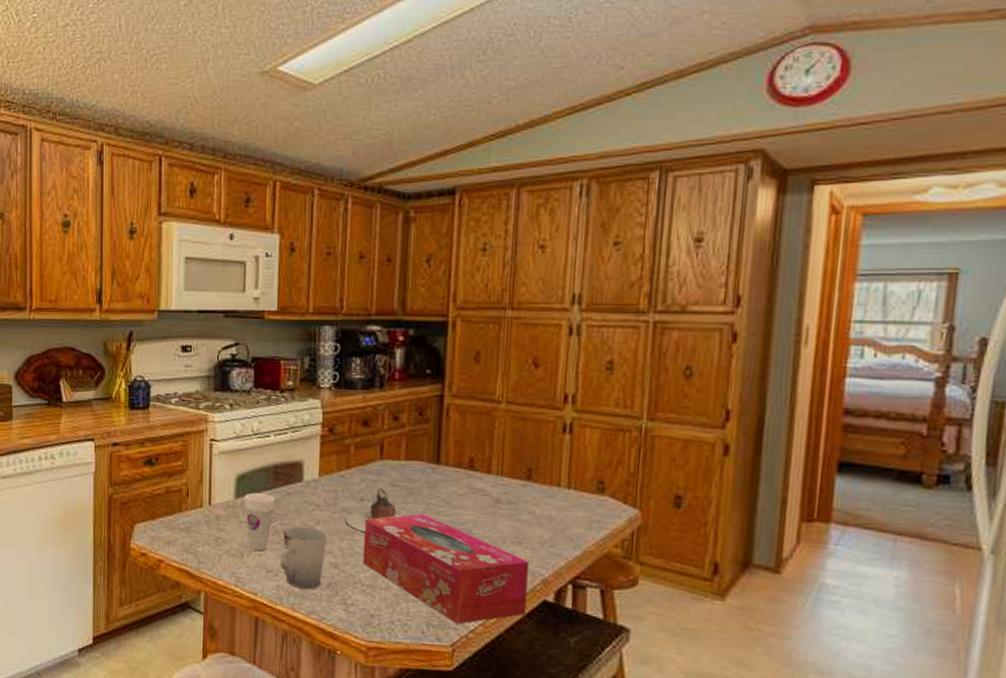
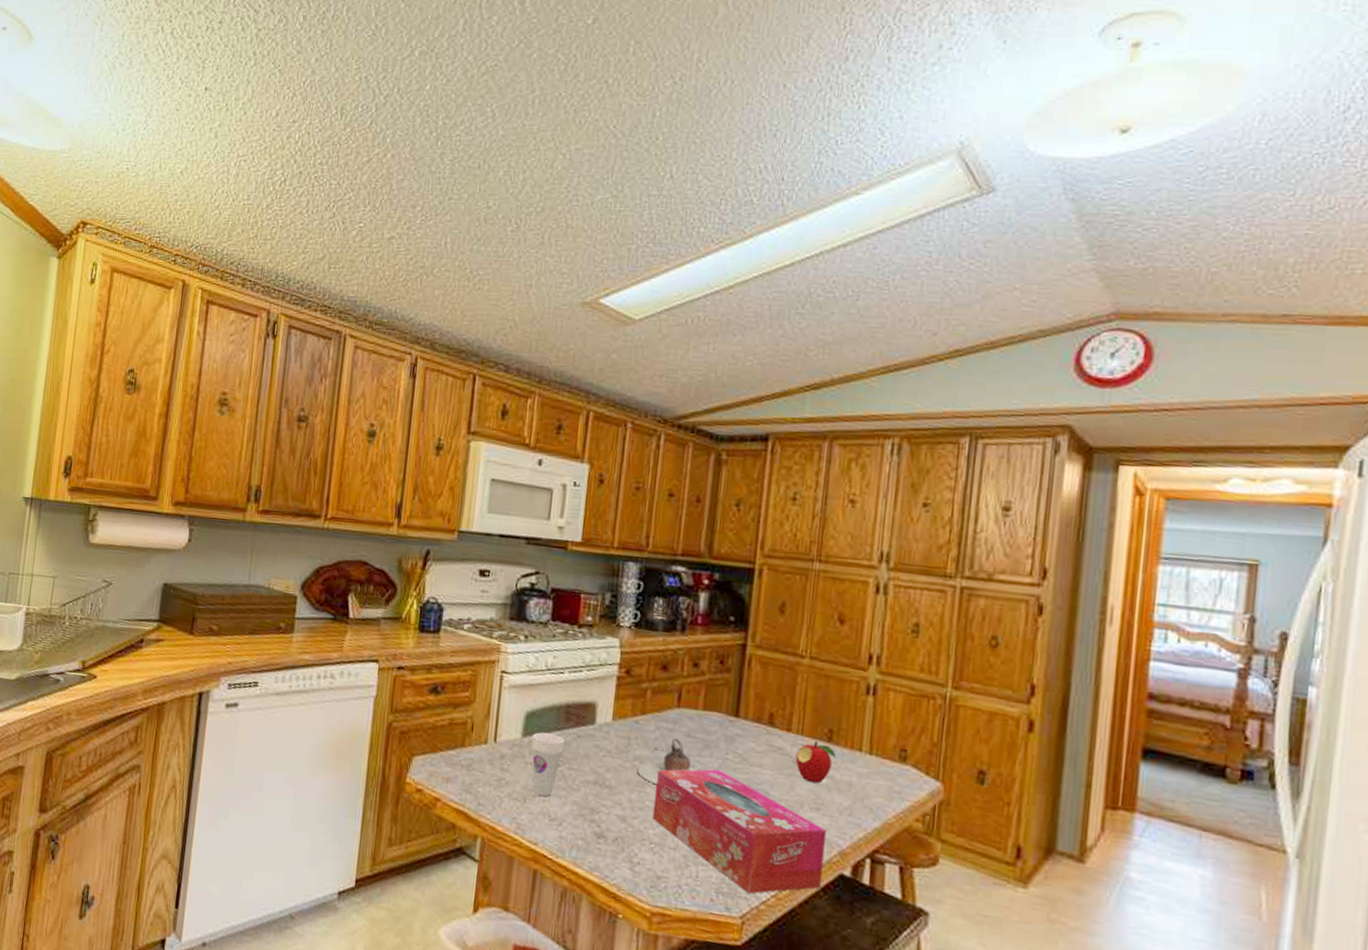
cup: present [280,525,328,589] -> none [565,772,617,843]
fruit: none [496,480,536,520] -> present [795,740,837,784]

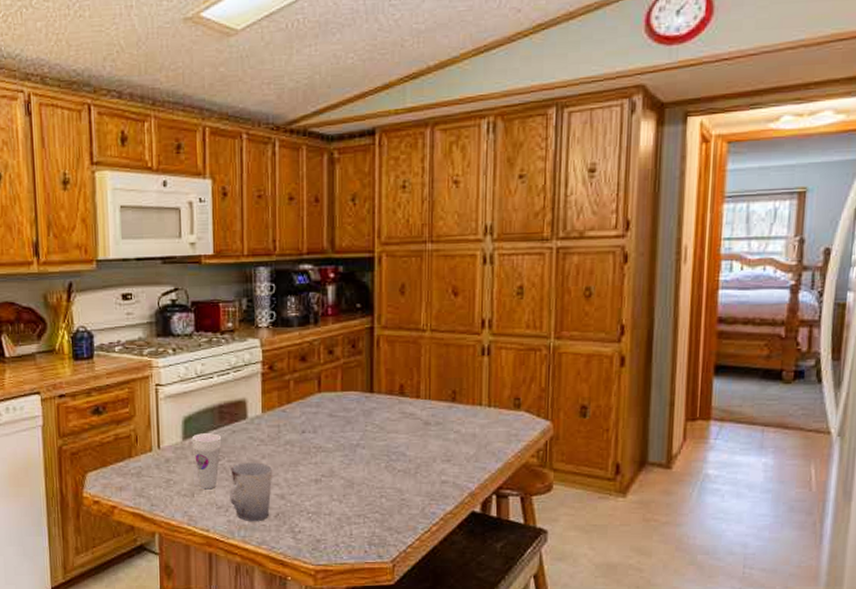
cup: none [565,772,617,843] -> present [230,461,273,521]
teapot: present [637,738,697,784] -> none [289,420,342,462]
tissue box: present [652,768,826,894] -> none [307,440,457,541]
fruit: present [795,740,837,784] -> none [426,402,461,439]

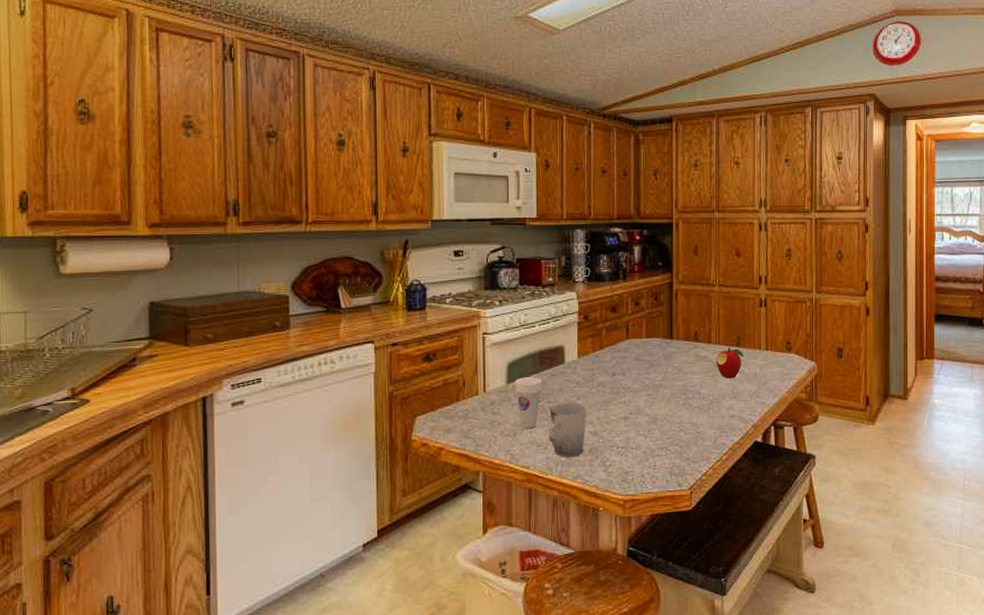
fruit: none [426,402,461,439] -> present [716,346,744,379]

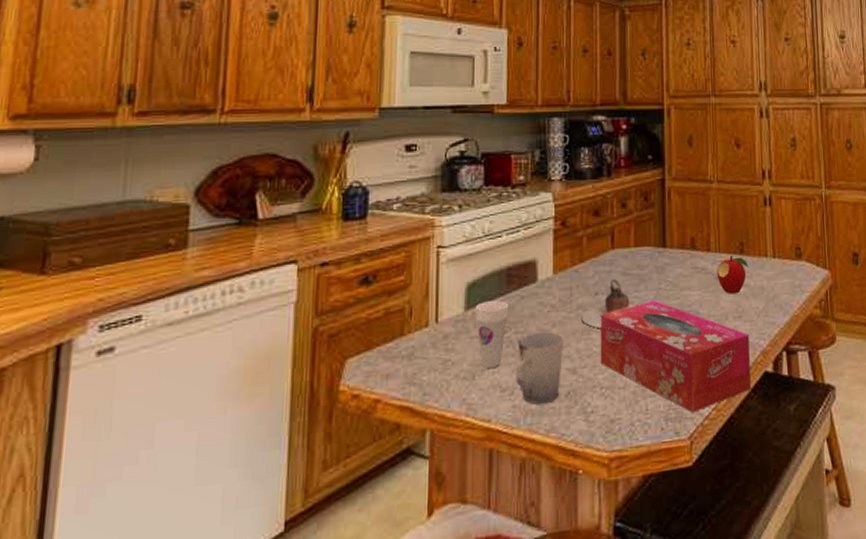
teapot: none [601,363,647,401] -> present [581,279,636,328]
tissue box: none [616,381,742,470] -> present [600,300,751,413]

